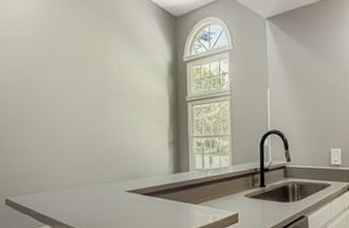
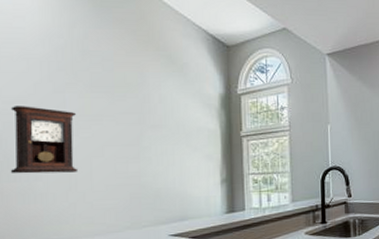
pendulum clock: none [9,78,57,135] -> present [10,106,79,174]

